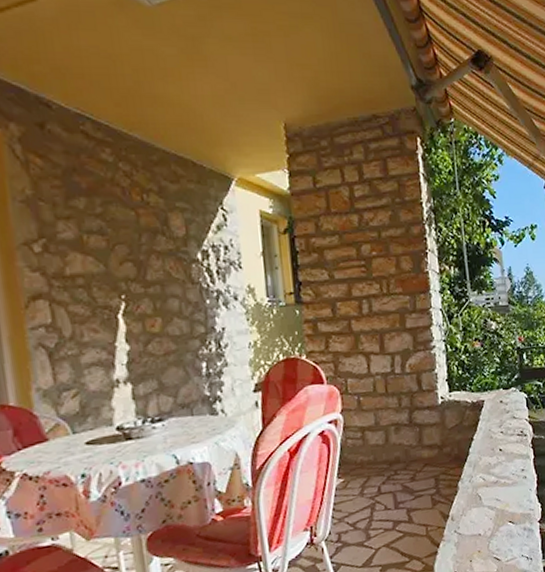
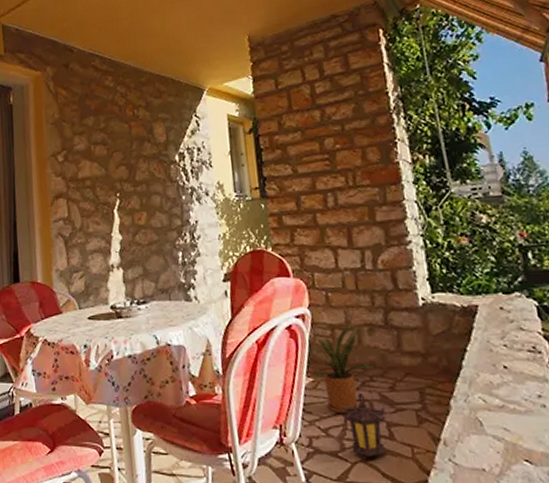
house plant: none [340,423,399,508] -> present [308,323,375,414]
lantern: none [368,486,407,542] -> present [341,393,386,457]

